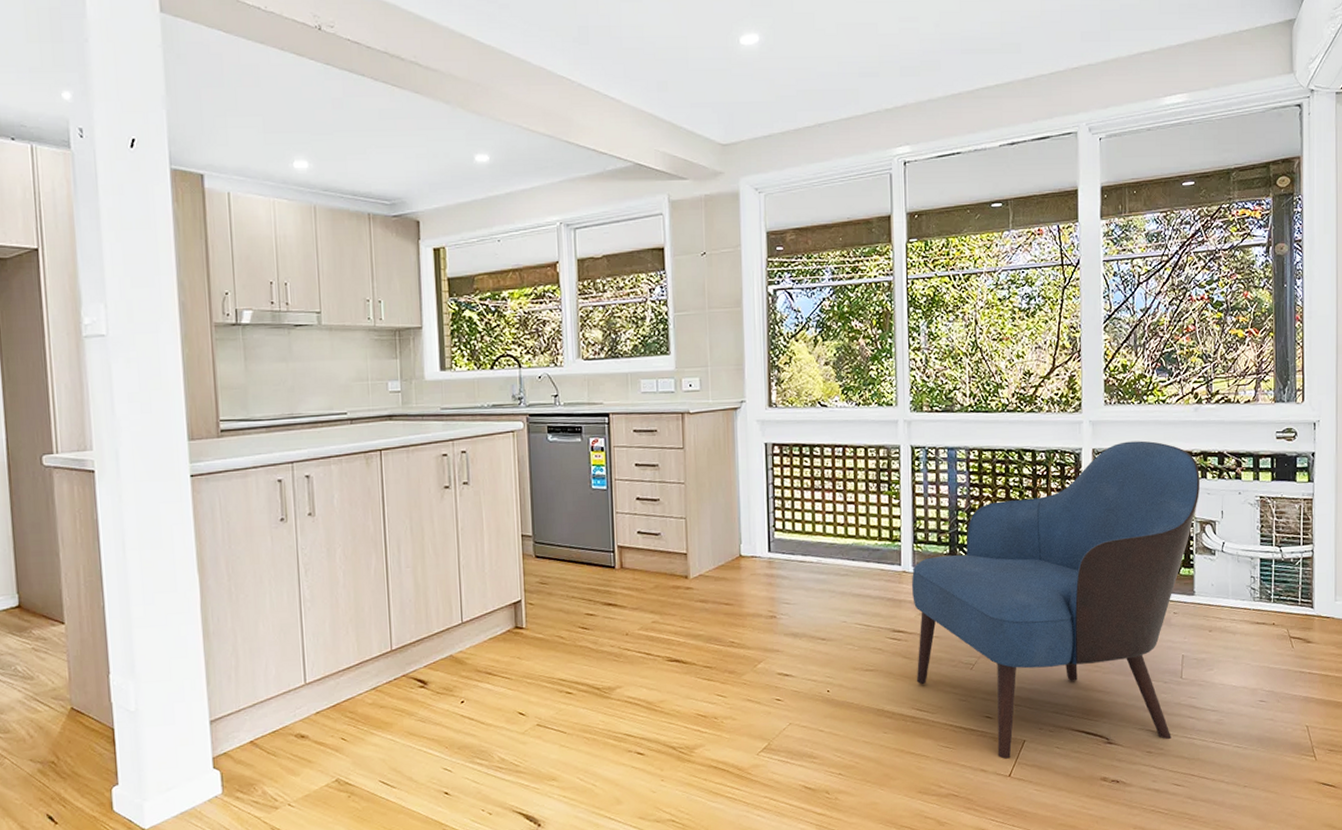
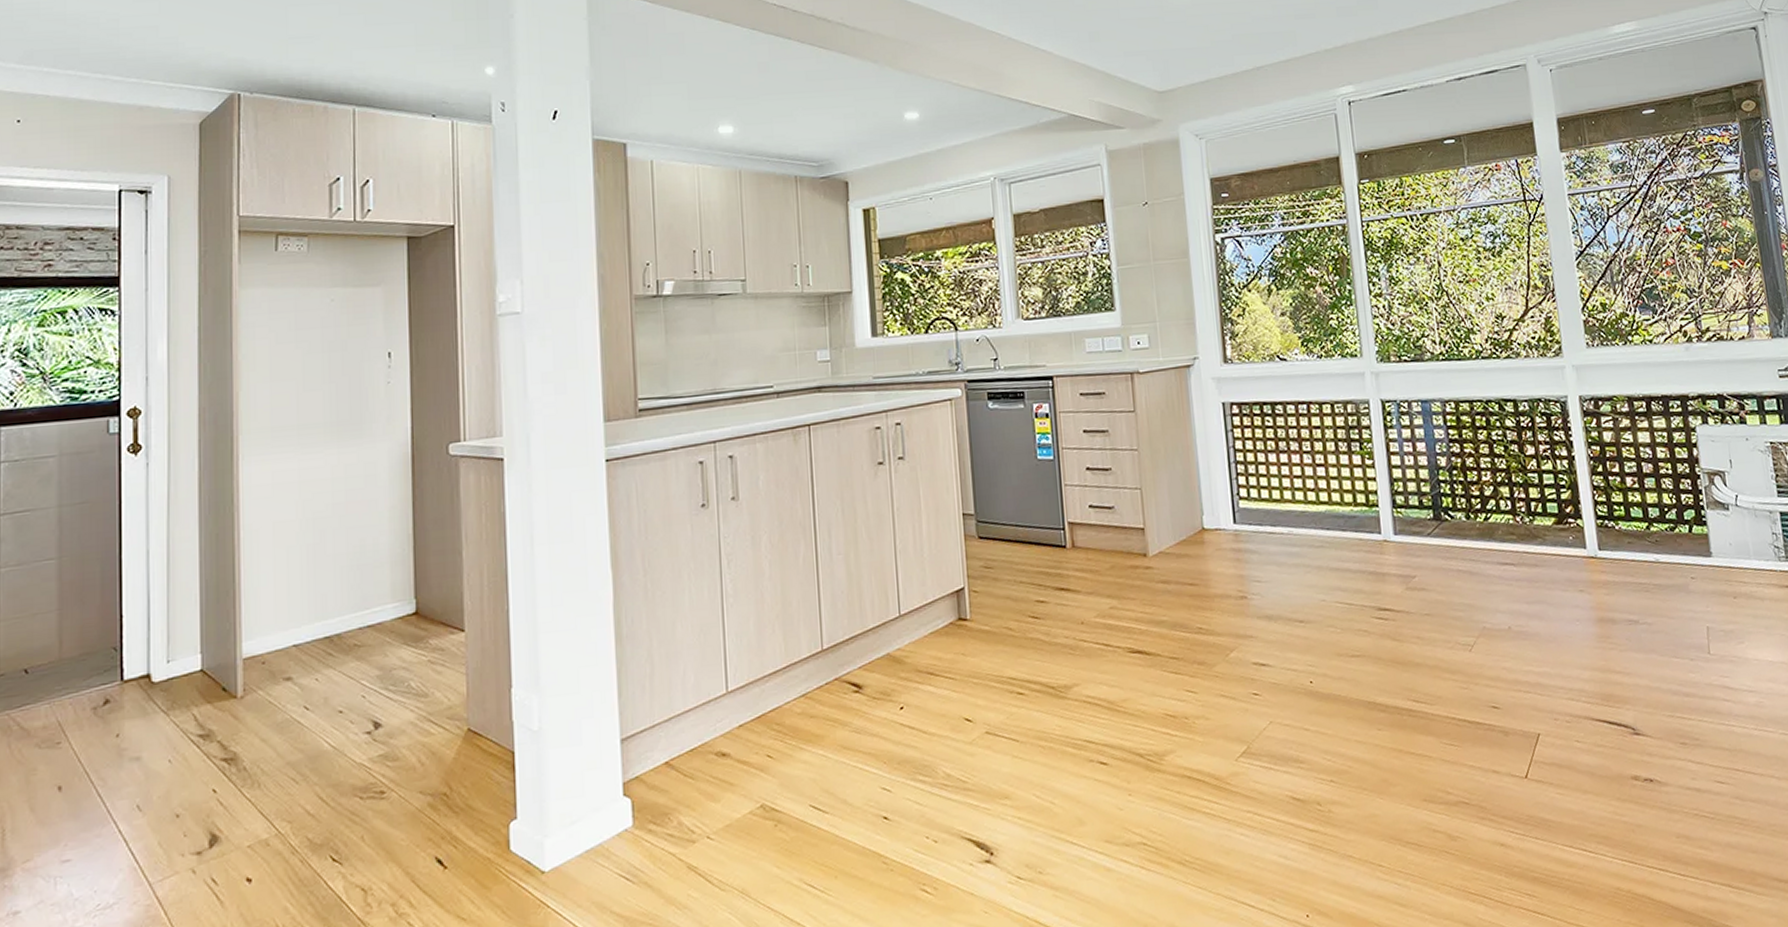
armchair: present [911,440,1201,759] -> none [1393,385,1707,757]

